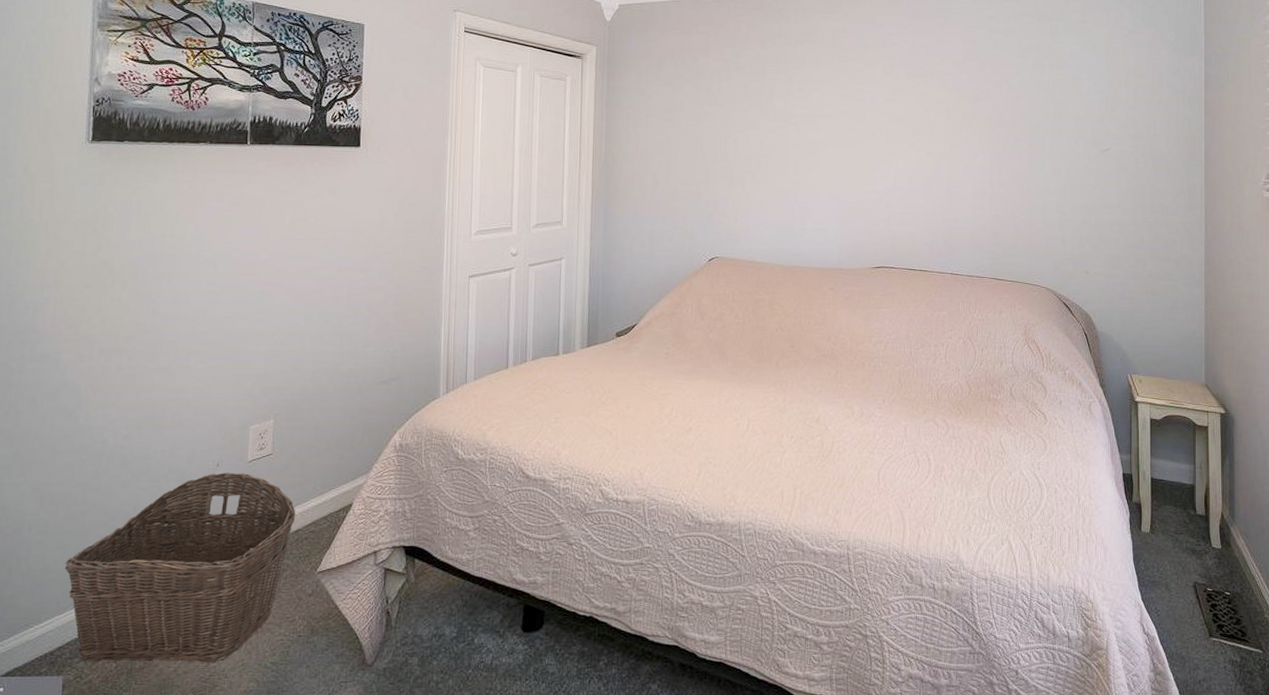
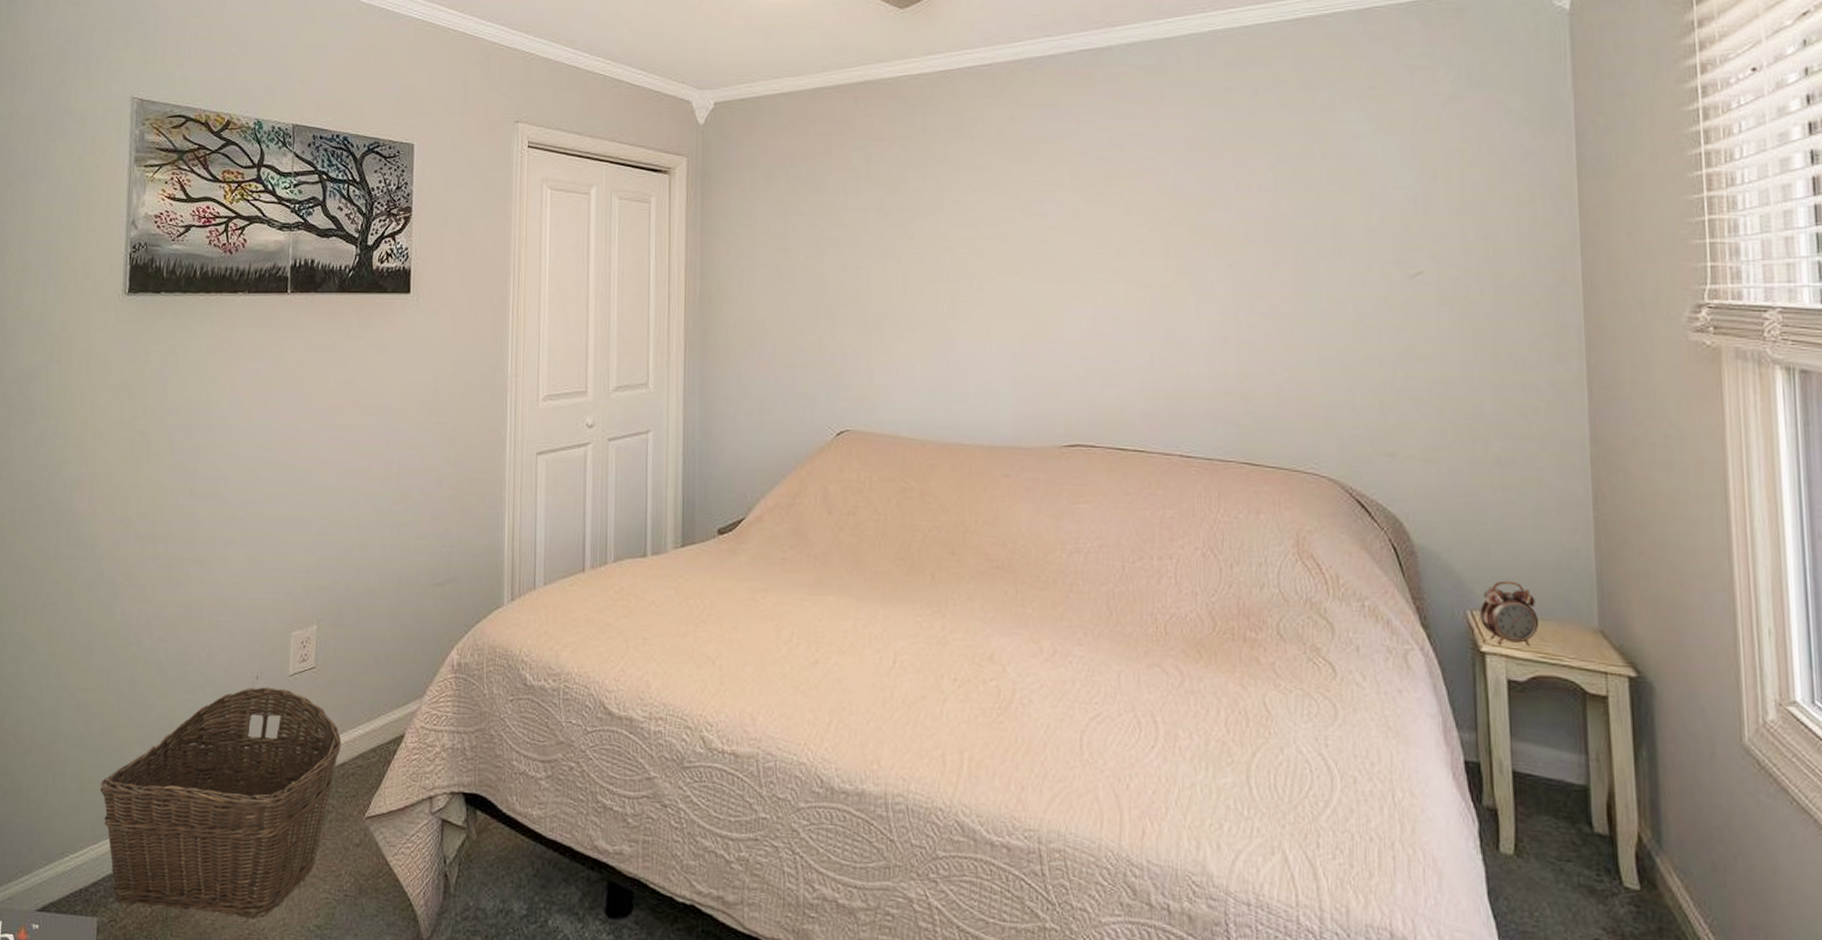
alarm clock: none [1136,354,1171,397] -> present [1480,580,1540,647]

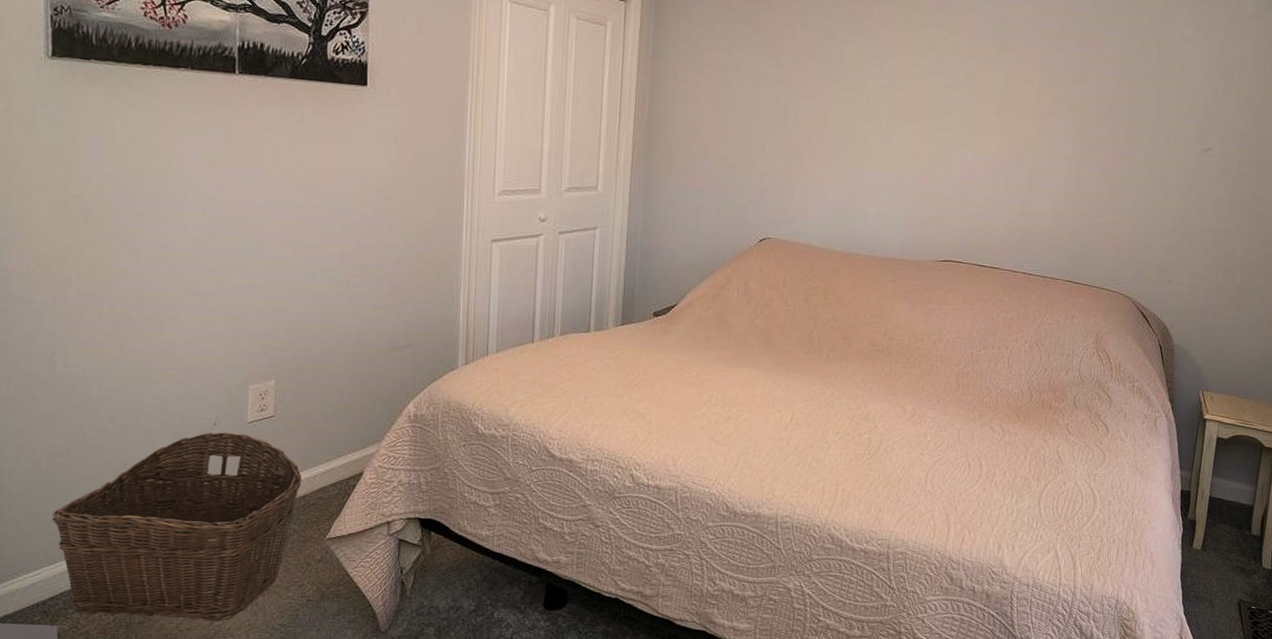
alarm clock: present [1480,580,1540,647] -> none [1207,371,1244,416]

